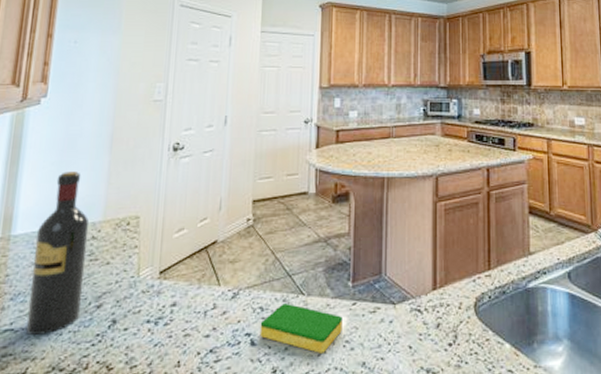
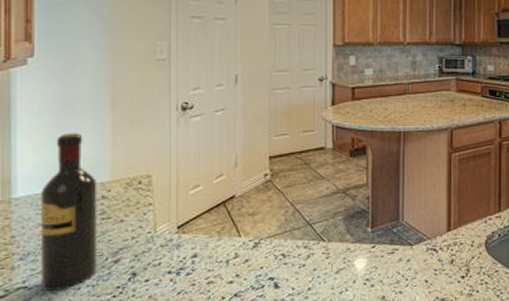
dish sponge: present [259,304,342,353] -> none [283,249,362,291]

